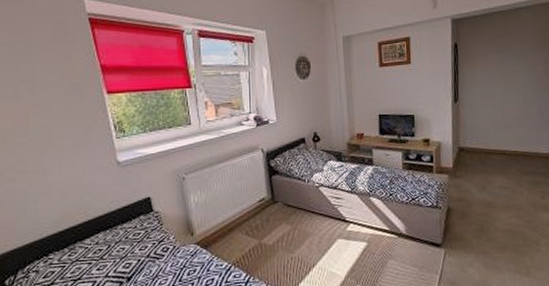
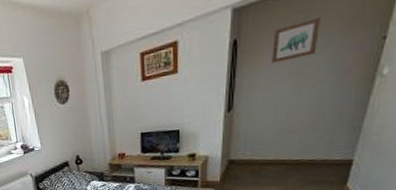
wall art: none [484,36,517,66] -> present [272,17,320,64]

